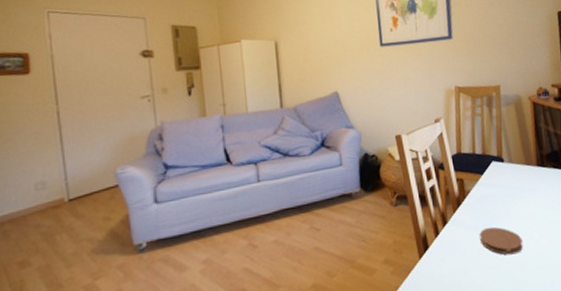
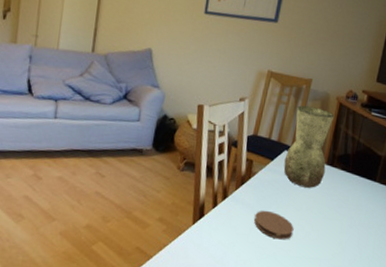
vase: none [493,111,538,195] -> present [283,105,335,188]

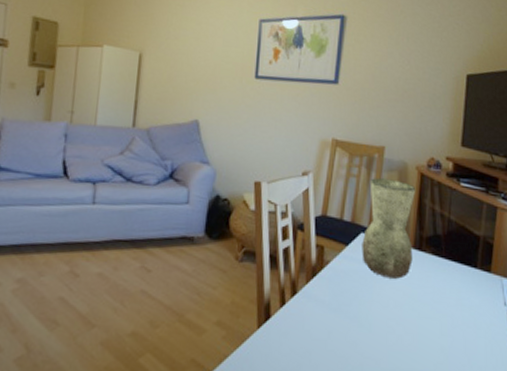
coaster: present [254,210,294,240] -> none [332,308,382,347]

